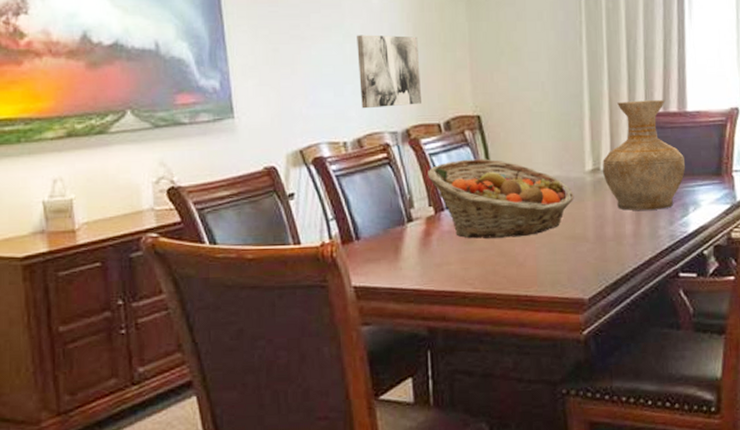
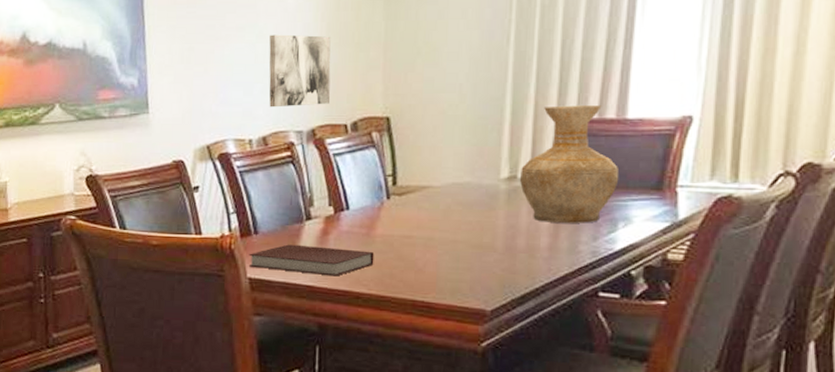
notebook: none [352,248,477,278] -> present [249,244,374,277]
fruit basket: present [427,159,574,239] -> none [330,161,485,242]

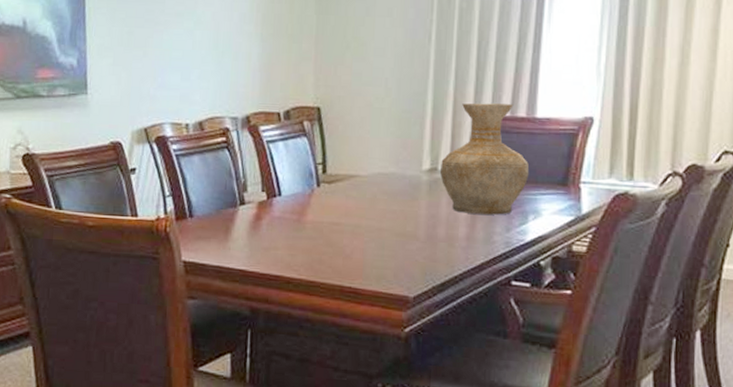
notebook: present [249,244,374,277] -> none [183,228,305,261]
wall art: present [269,34,331,108] -> none [205,22,266,94]

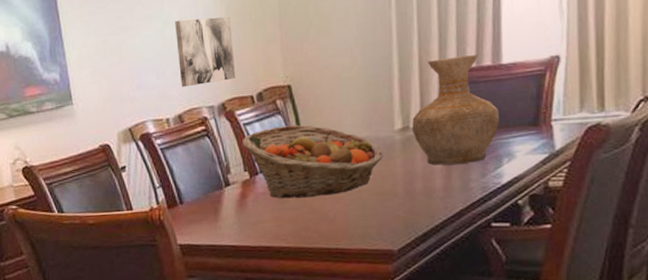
wall art: none [205,22,266,94] -> present [175,16,235,88]
fruit basket: none [263,149,408,229] -> present [242,125,383,199]

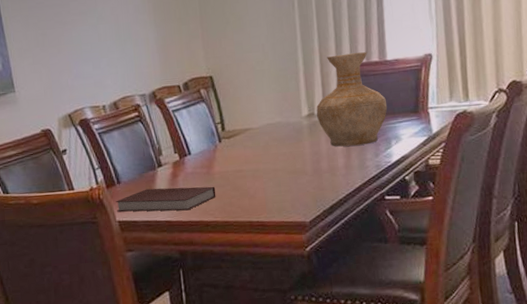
wall art: present [175,16,235,88] -> none [108,14,163,77]
notebook: none [177,208,290,235] -> present [115,186,216,212]
fruit basket: present [242,125,383,199] -> none [172,111,294,178]

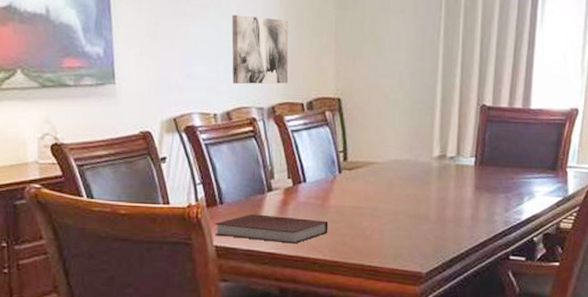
wall art: none [108,14,163,77] -> present [231,14,289,85]
vase: present [316,52,388,147] -> none [448,95,525,197]

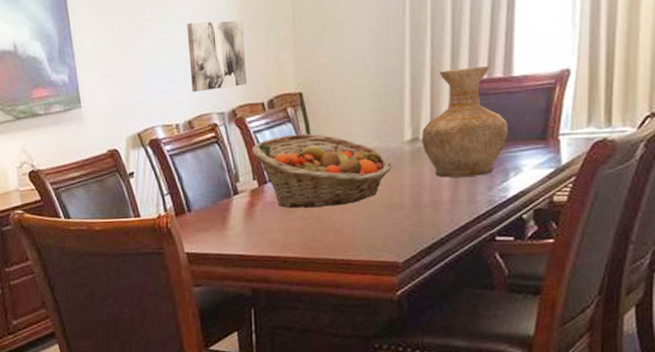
notebook: present [215,214,328,244] -> none [184,218,297,245]
fruit basket: none [289,137,421,213] -> present [252,133,392,209]
vase: none [448,95,525,197] -> present [421,66,509,178]

